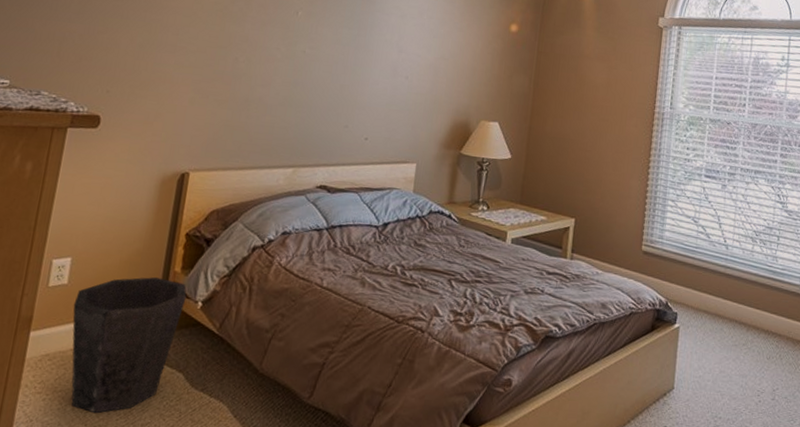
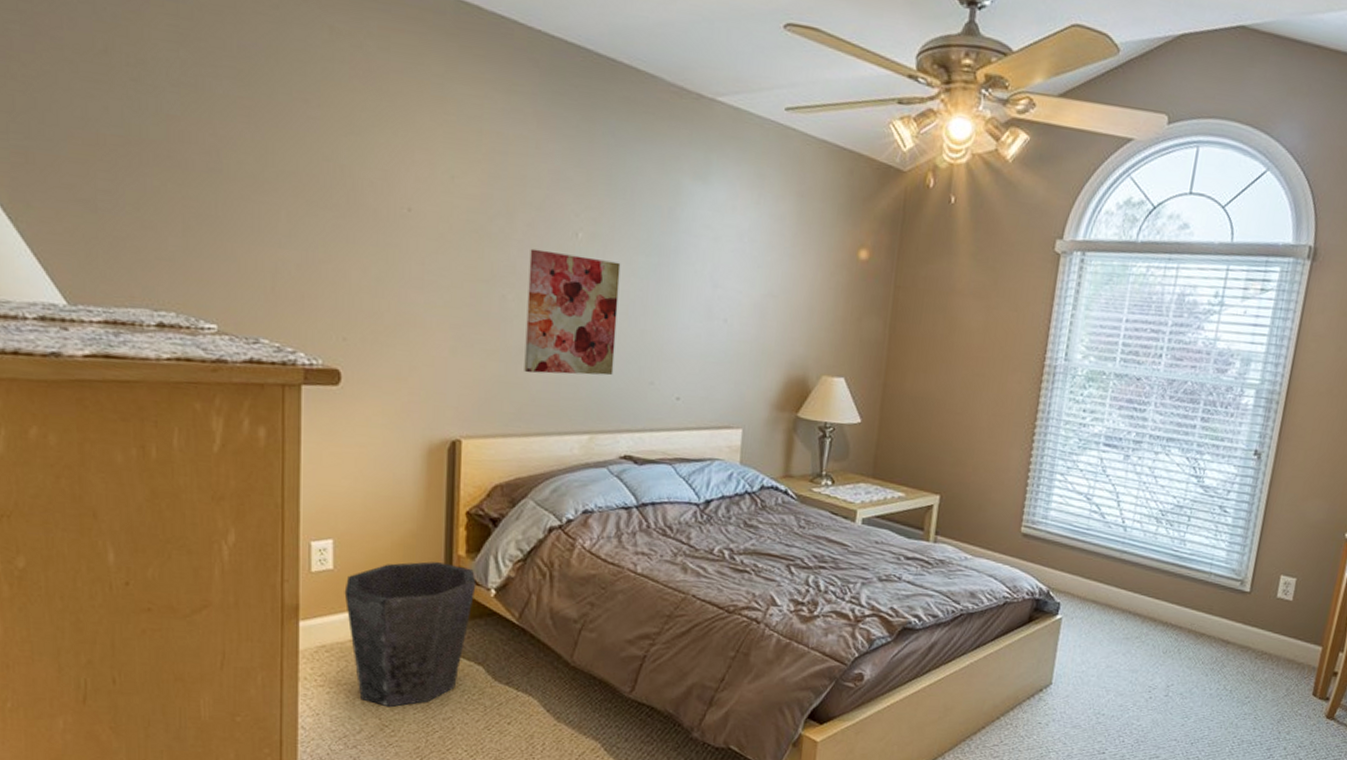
wall art: none [246,23,329,121] -> present [524,248,621,376]

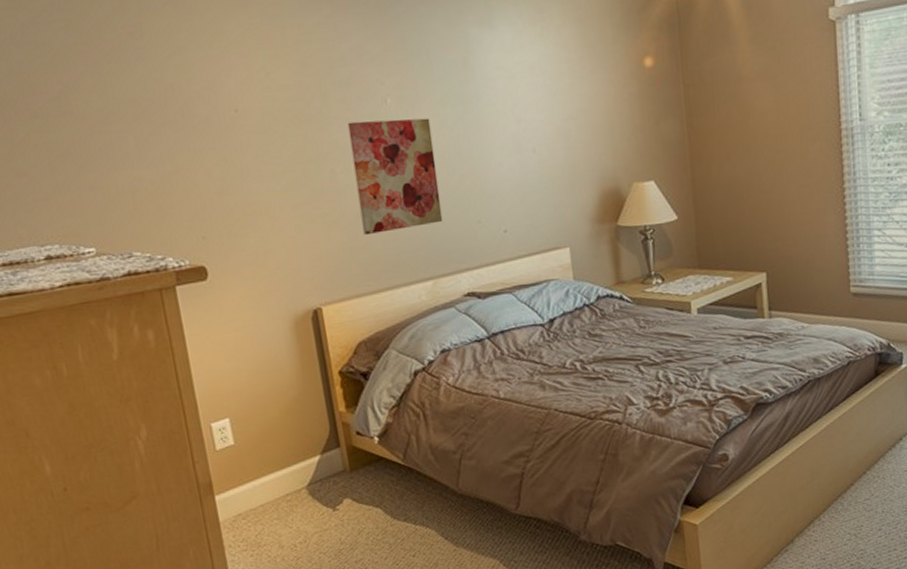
waste bin: present [344,561,476,708] -> none [247,420,361,560]

